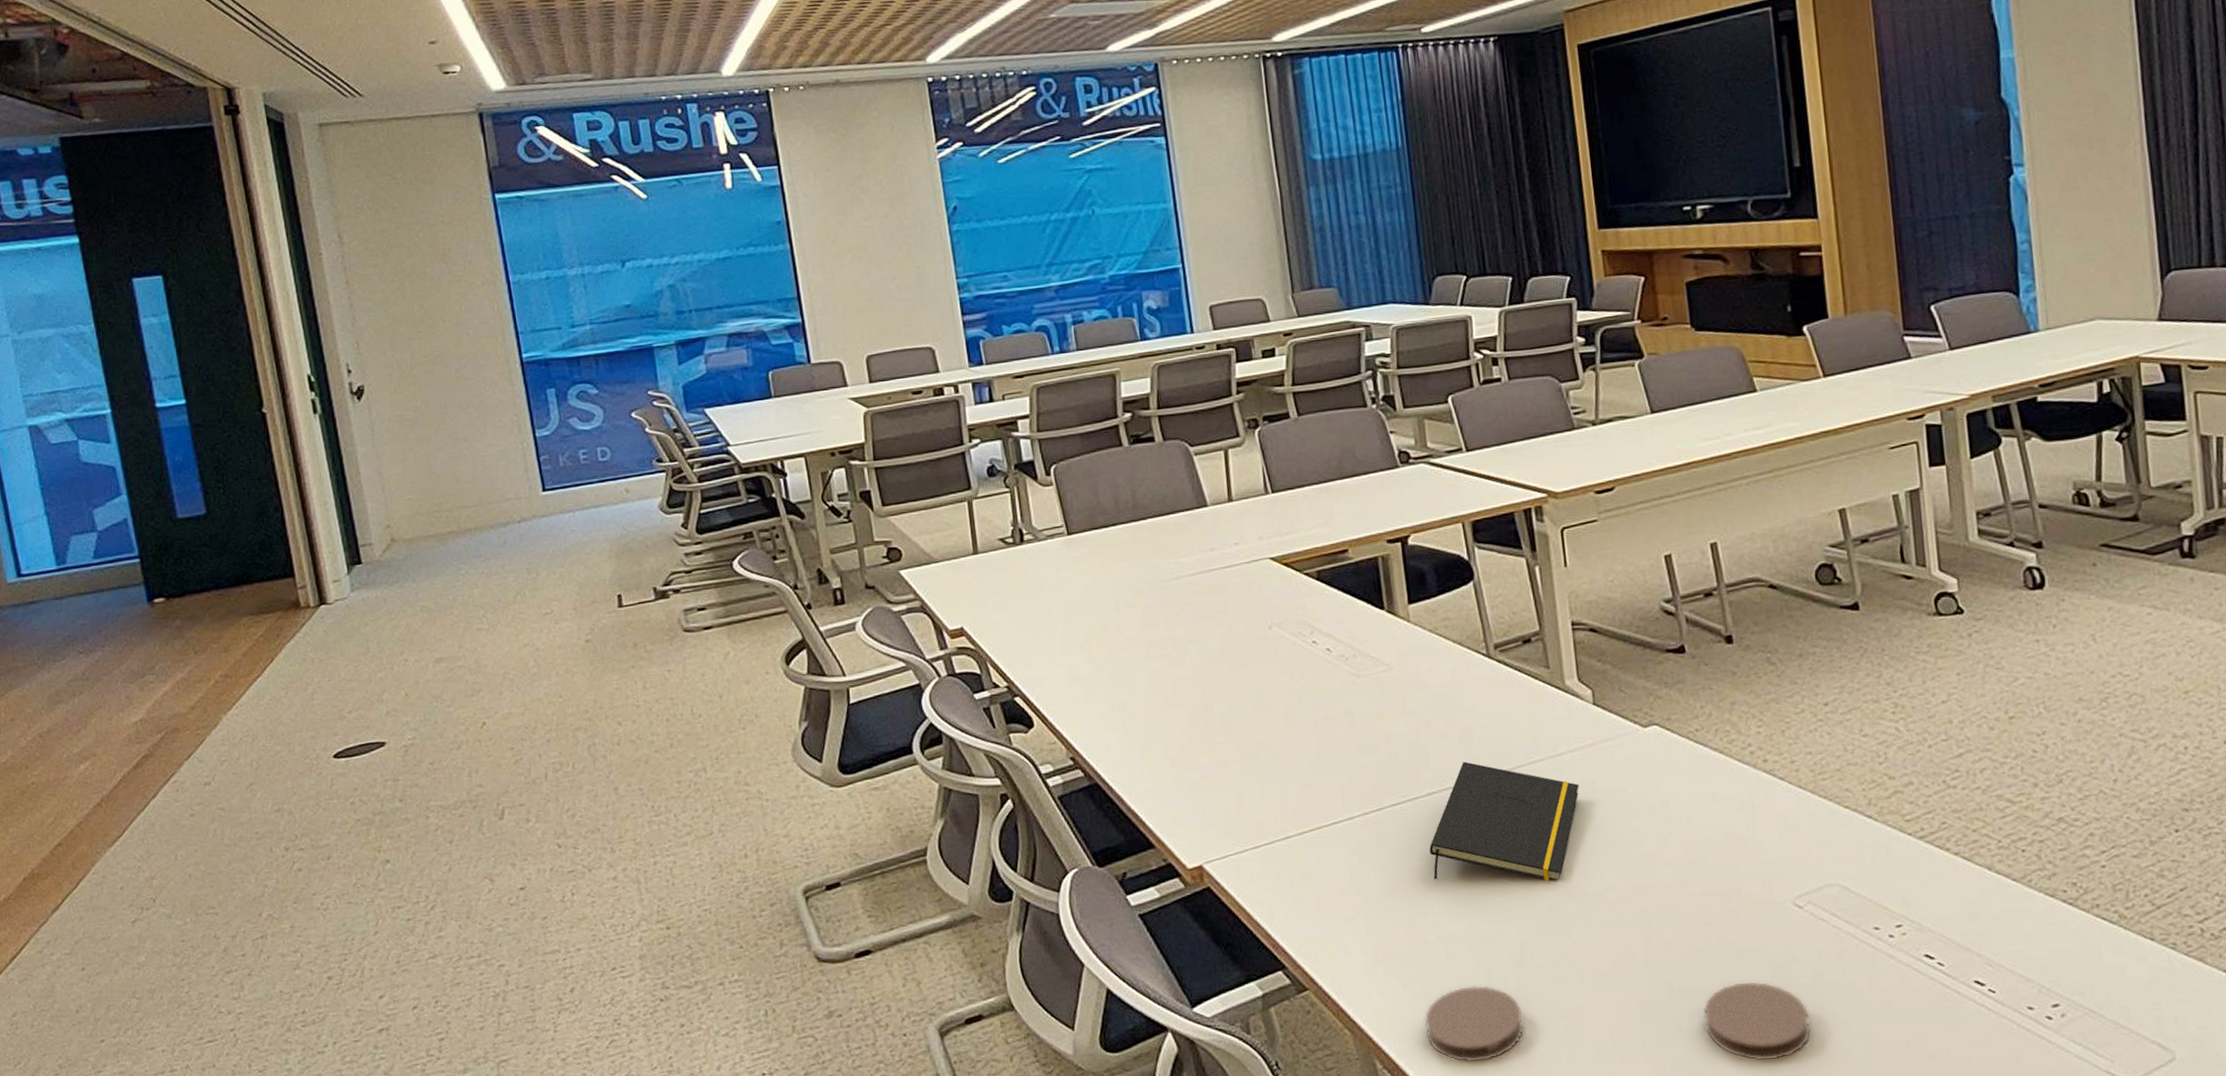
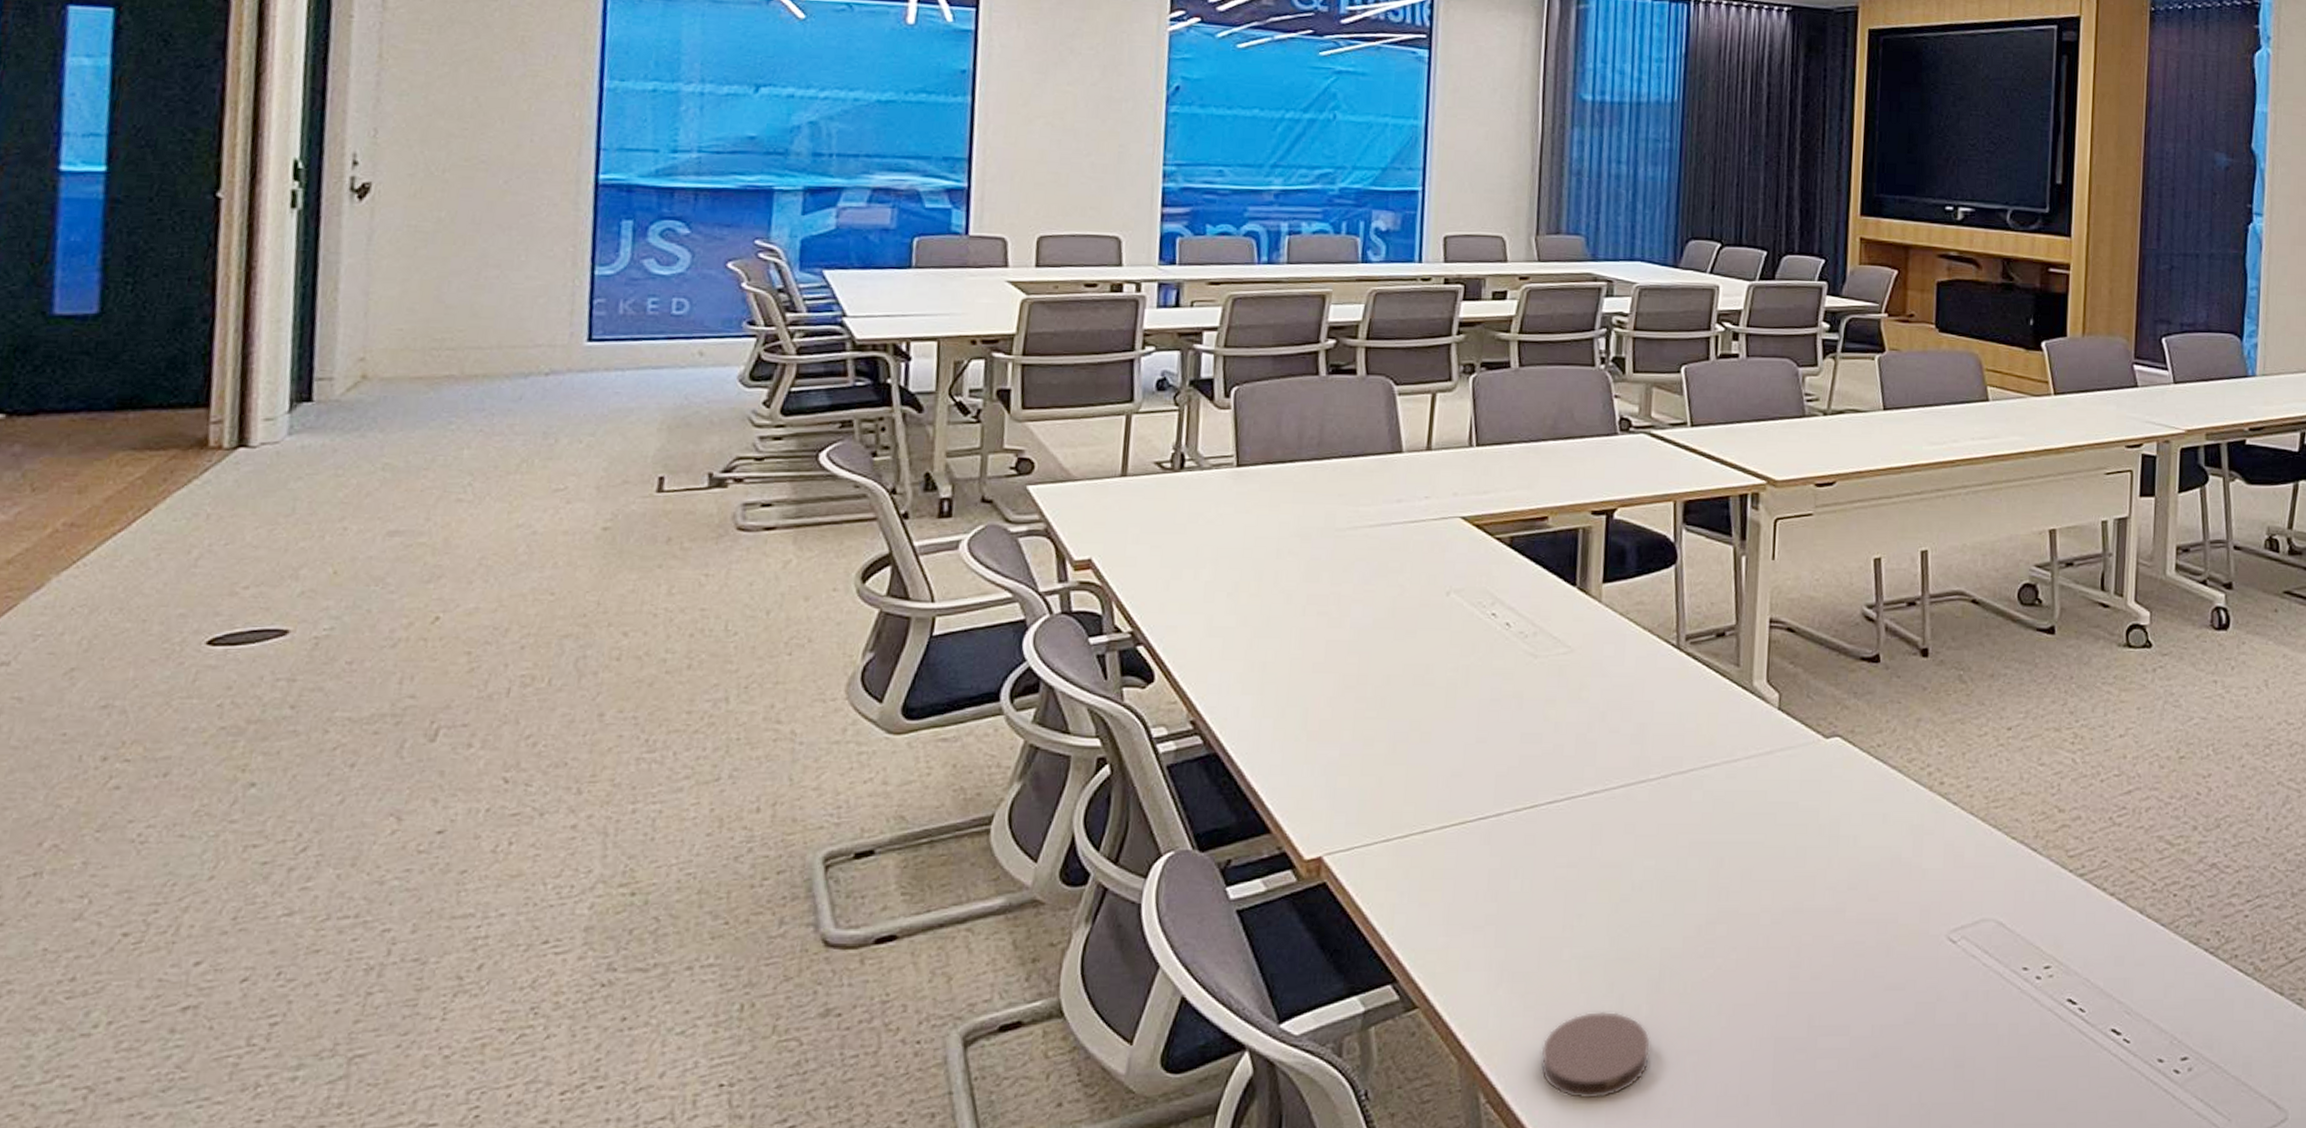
notepad: present [1429,761,1579,881] -> none [1579,760,1750,899]
coaster: present [1703,981,1812,1061] -> none [1839,1020,1947,1108]

